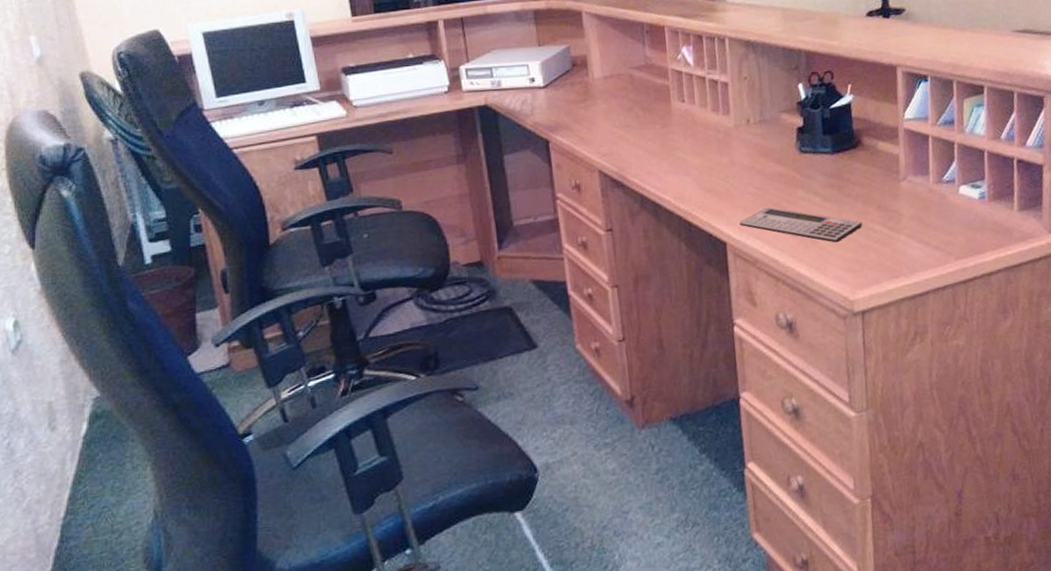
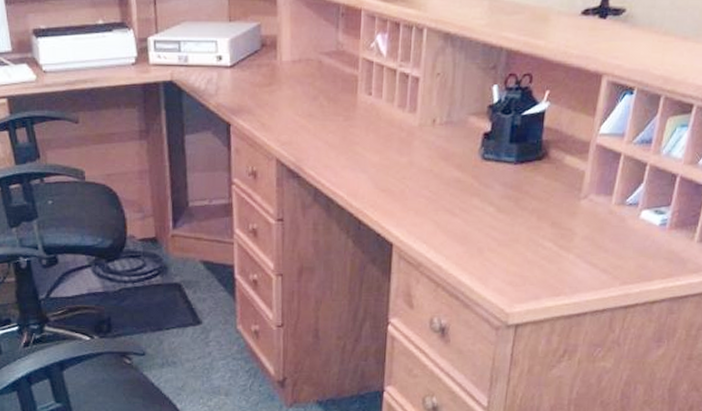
calculator: present [740,207,863,242] -> none [409,213,533,254]

